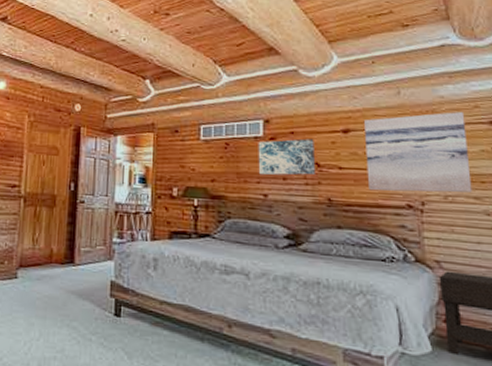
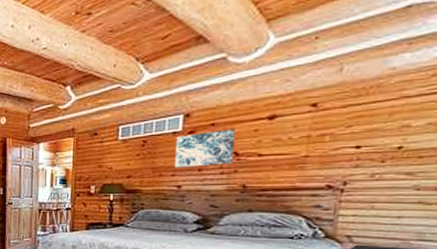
wall art: present [364,112,473,193] -> none [287,83,418,175]

